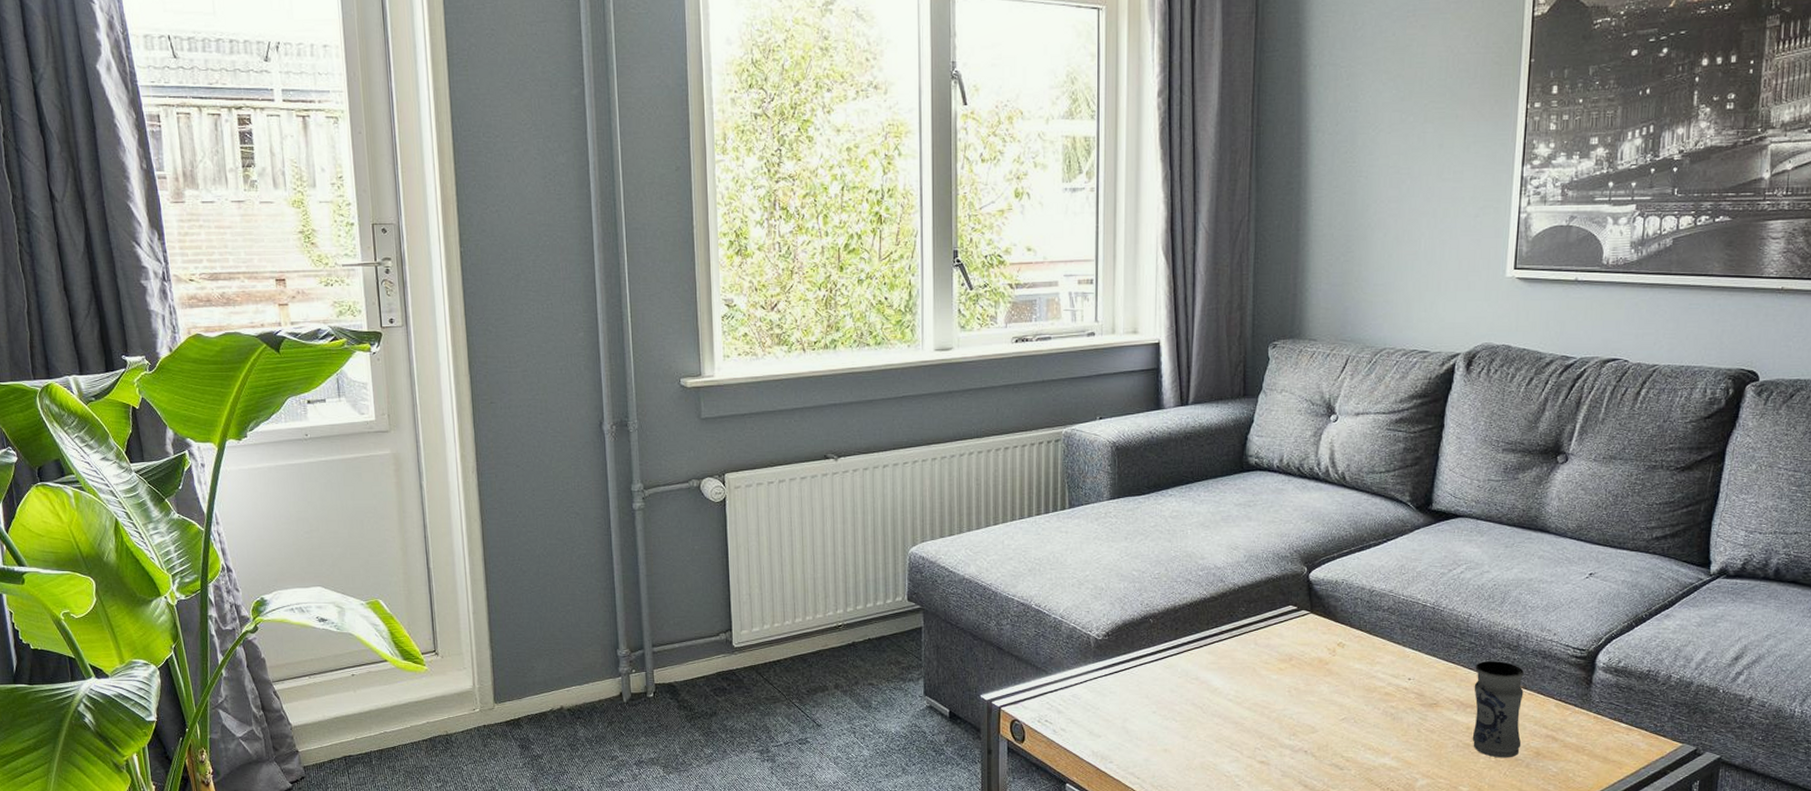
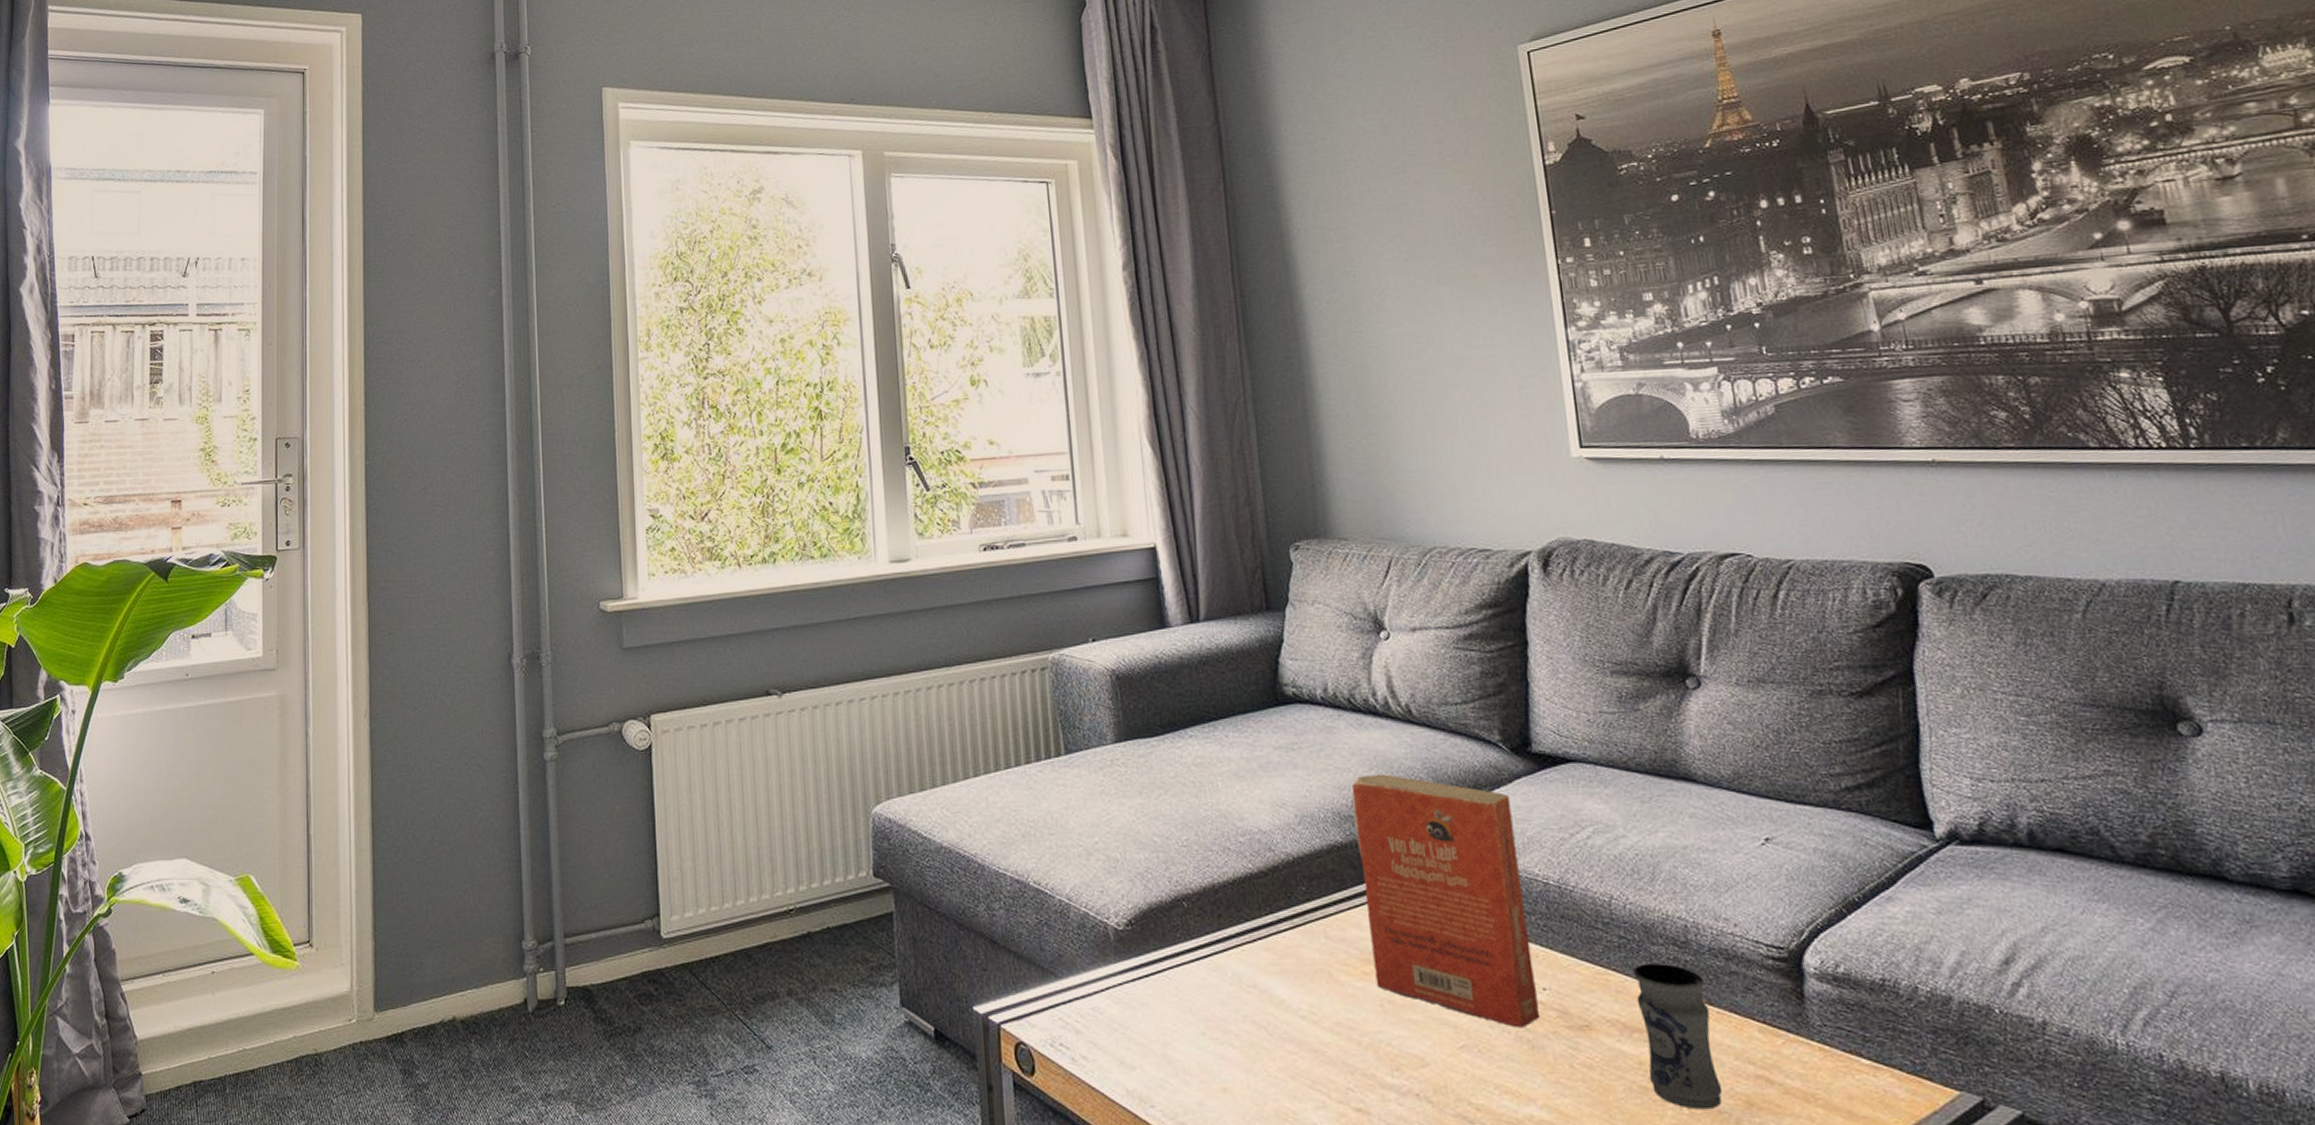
paperback book: none [1288,525,1409,706] -> present [1351,774,1541,1028]

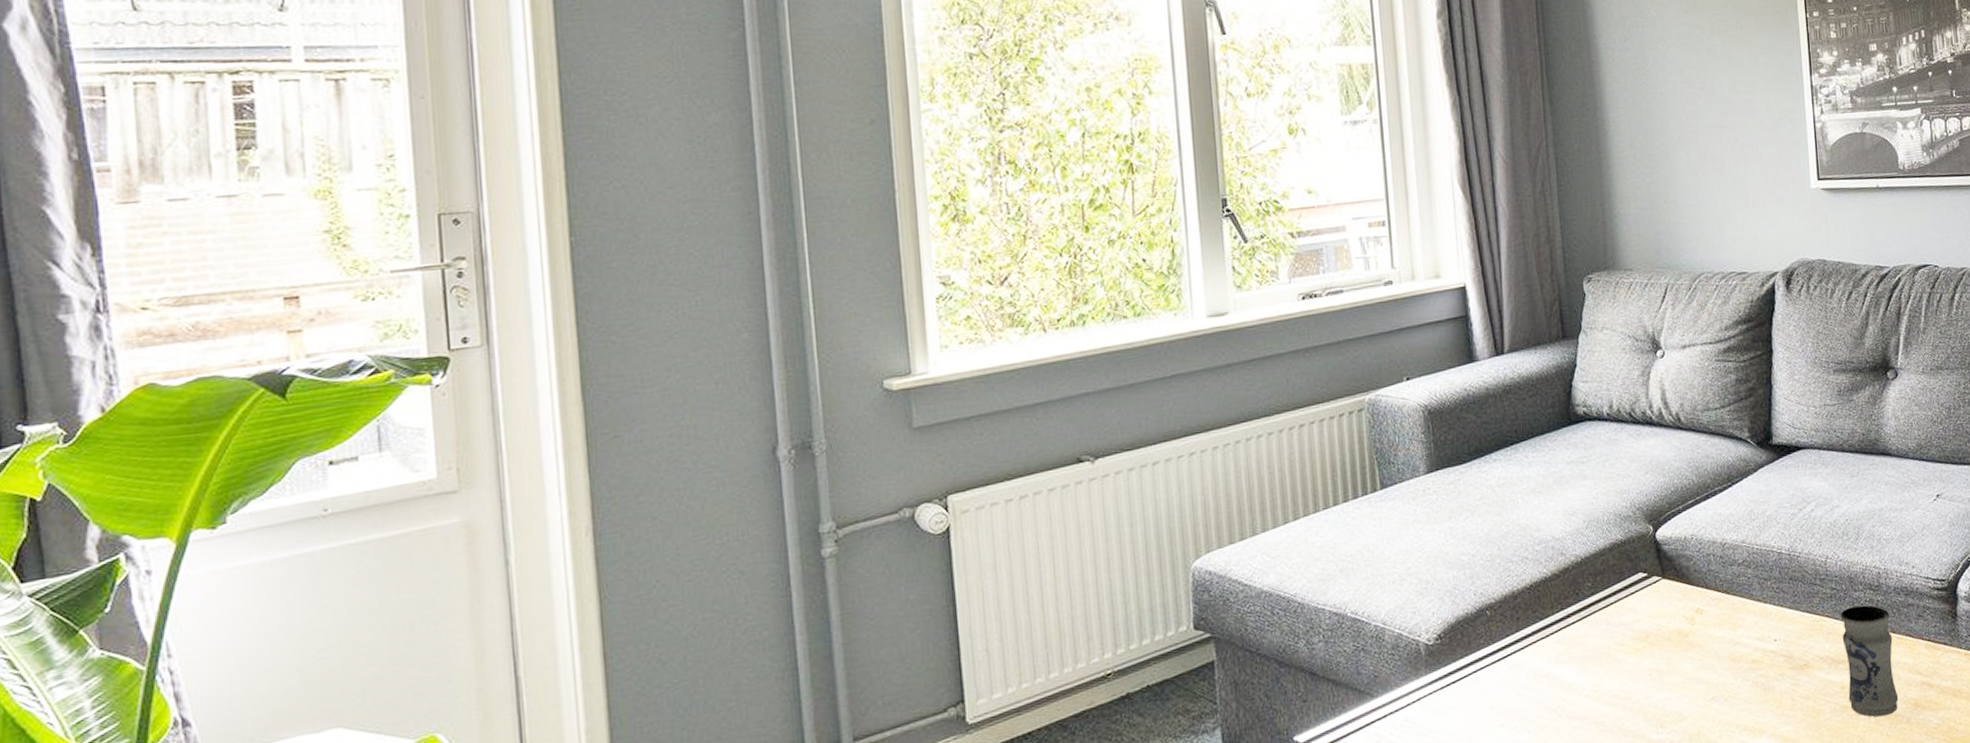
paperback book: present [1351,774,1541,1028] -> none [1630,476,1772,676]

